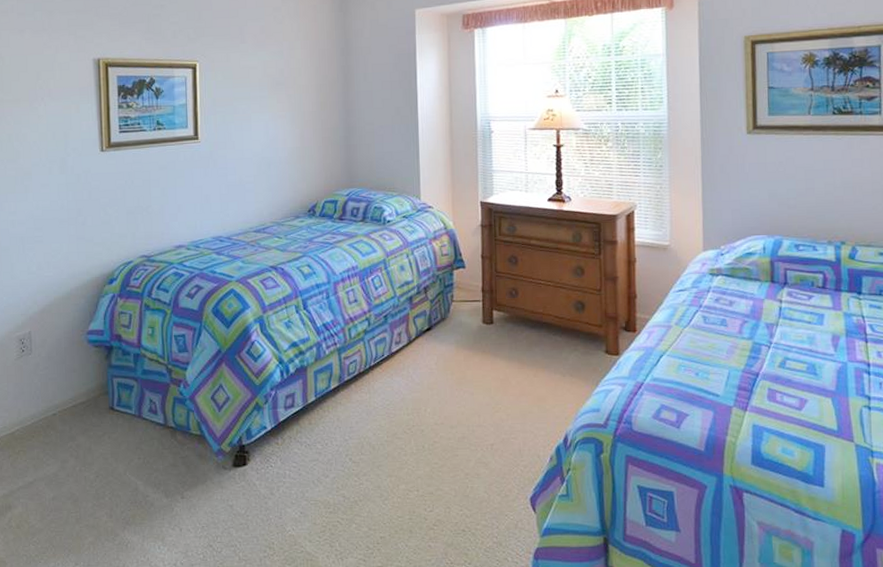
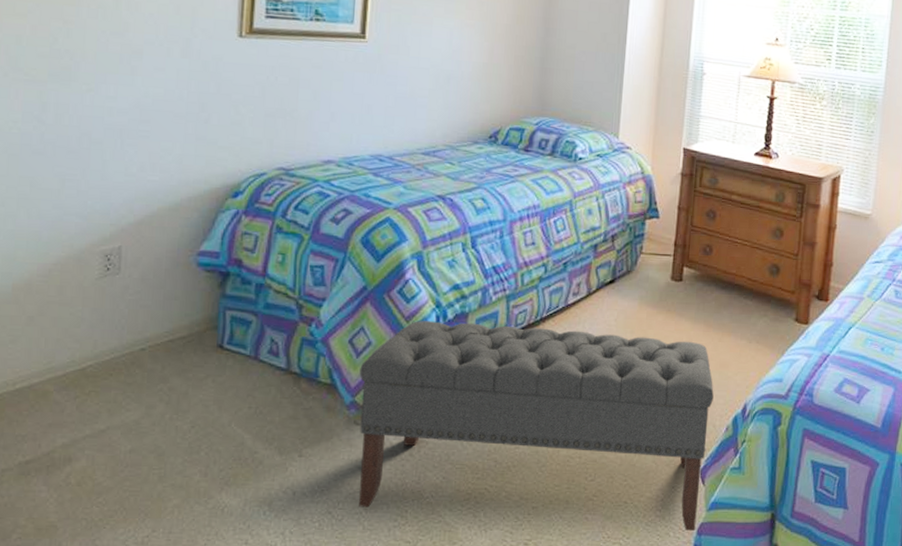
bench: none [222,375,535,557] -> present [359,321,714,532]

